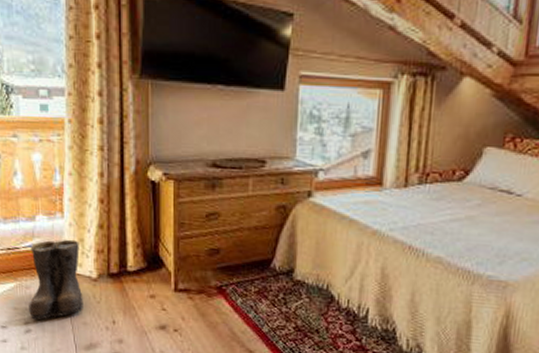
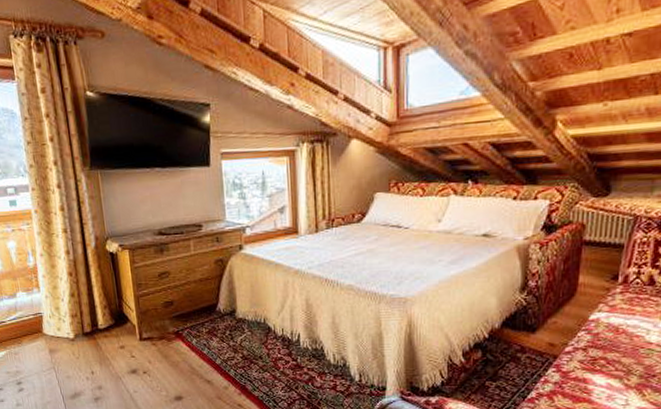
boots: present [29,239,84,320] -> none [14,309,66,380]

